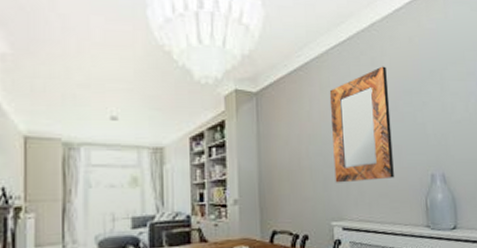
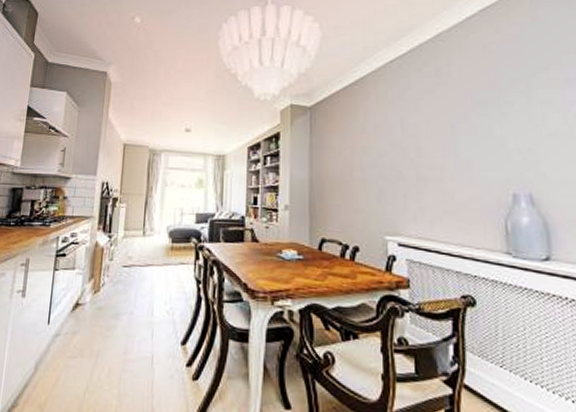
home mirror: present [329,66,394,183] -> none [386,77,463,197]

